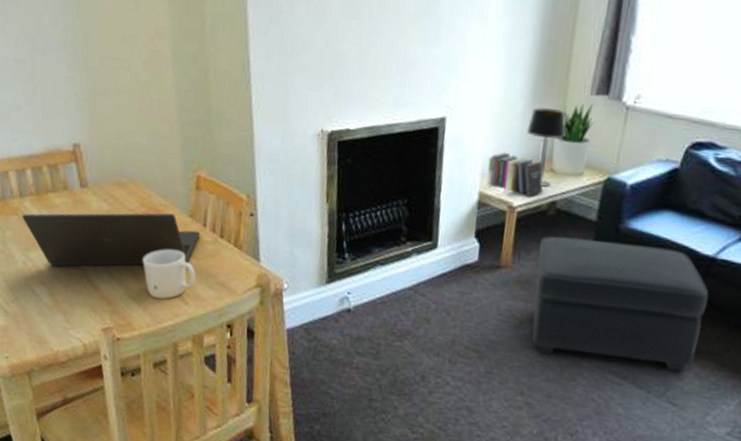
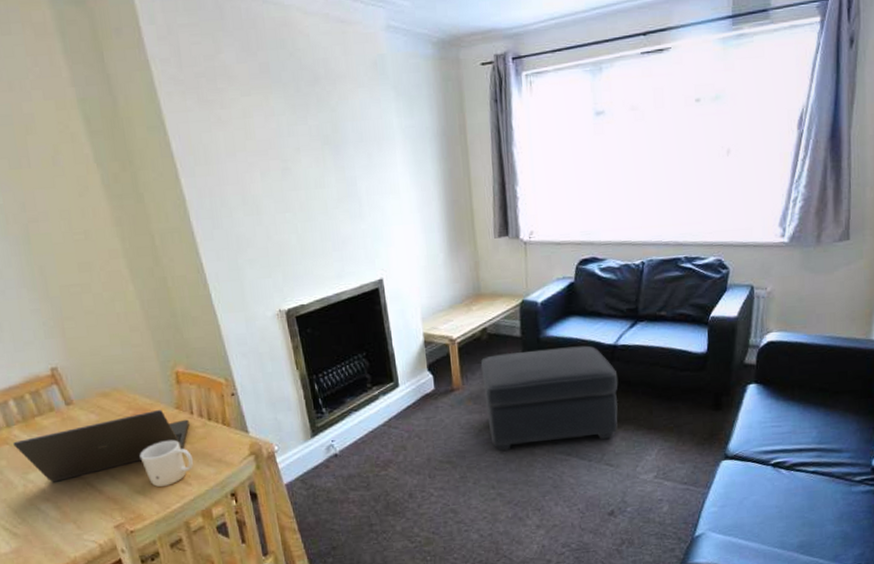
books: present [487,152,544,198] -> none [425,297,474,330]
table lamp: present [527,107,566,187] -> none [451,255,482,318]
planter: present [551,104,595,177] -> none [474,246,504,307]

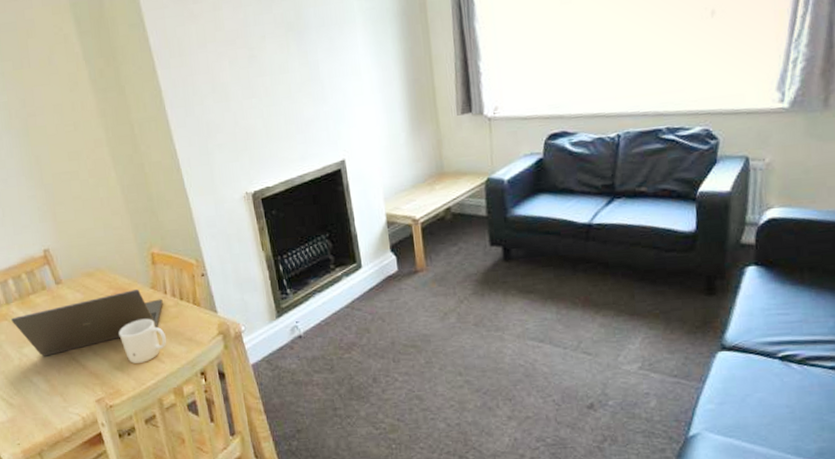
ottoman: present [480,345,618,451] -> none [445,224,595,336]

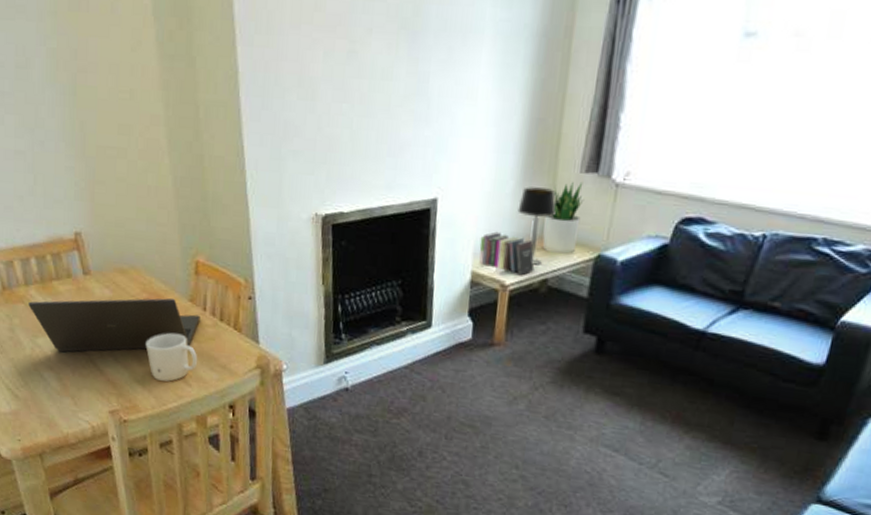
books: none [387,176,438,209] -> present [479,231,535,276]
table lamp: none [413,133,445,198] -> present [517,187,556,265]
planter: none [437,123,468,185] -> present [542,182,585,255]

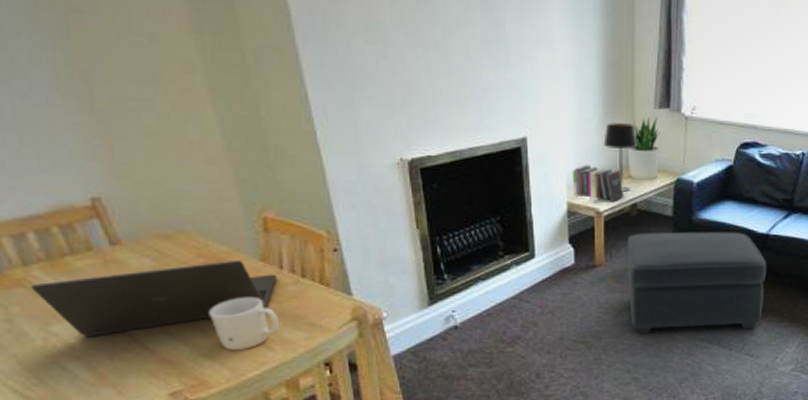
ottoman: none [525,313,699,443] -> present [627,232,767,334]

